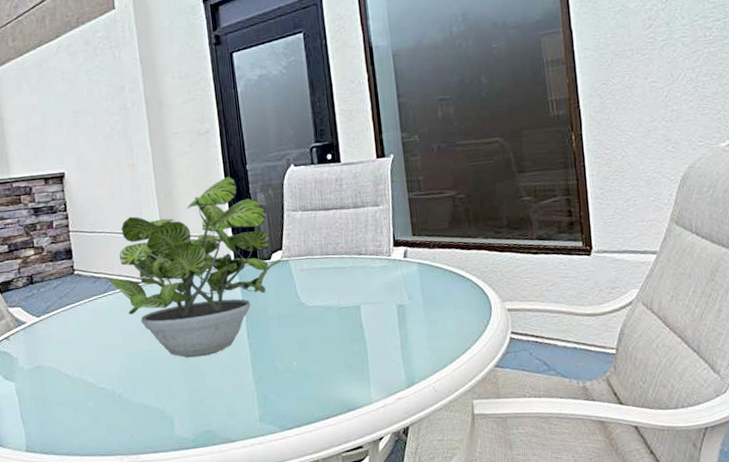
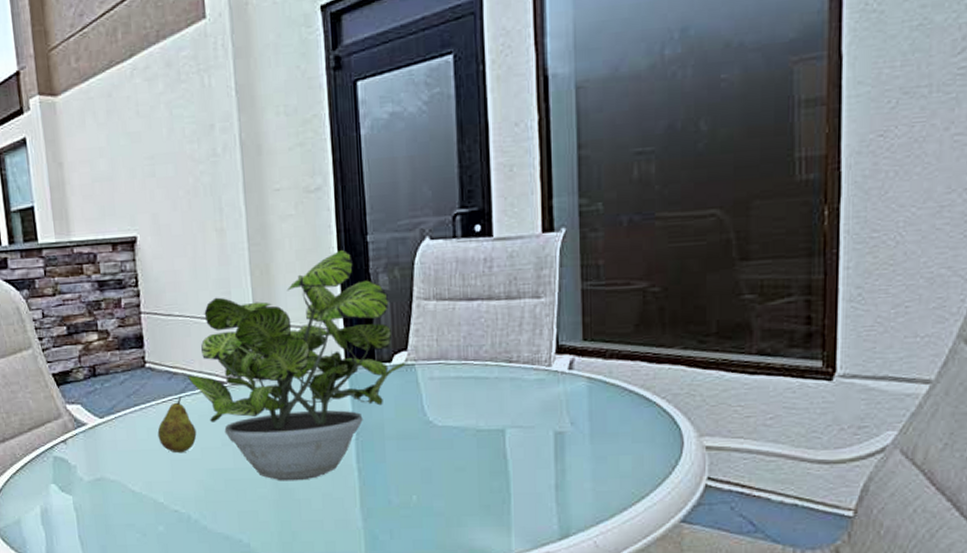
fruit: none [85,295,118,342] -> present [157,396,197,454]

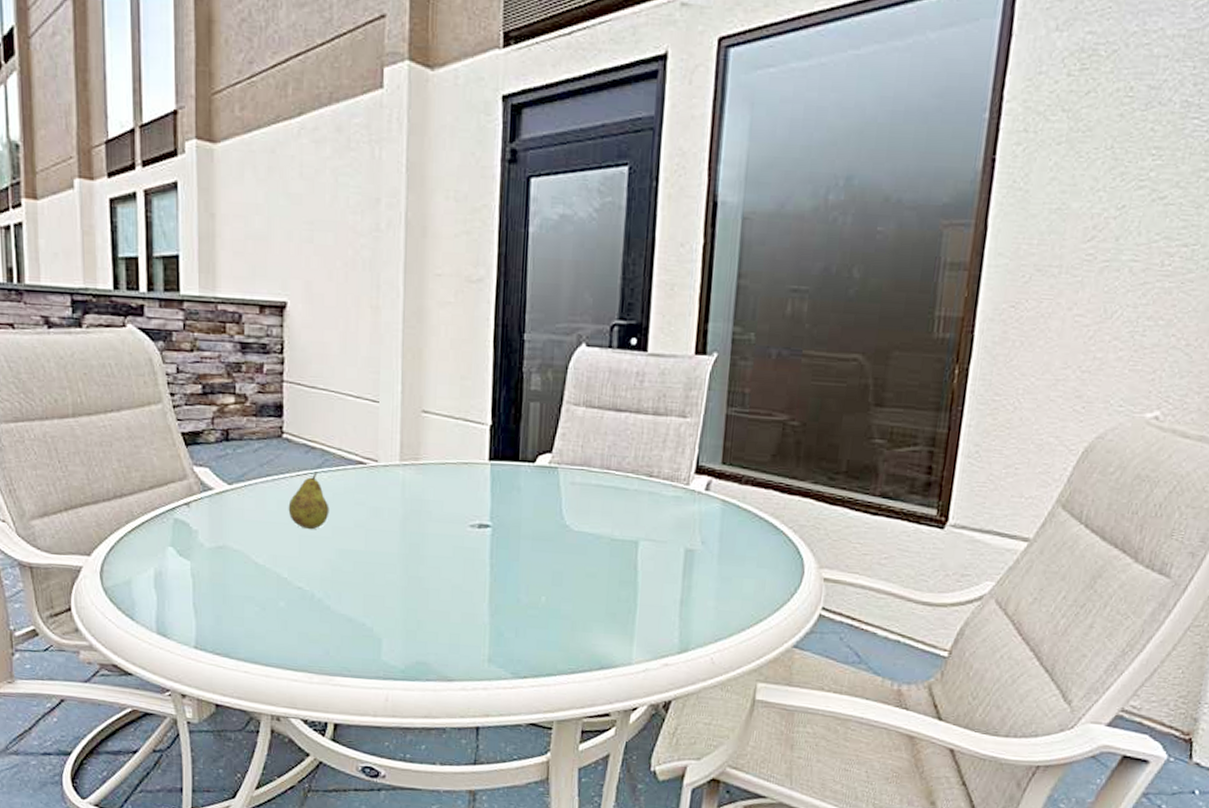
potted plant: present [187,249,407,481] -> none [325,344,550,571]

